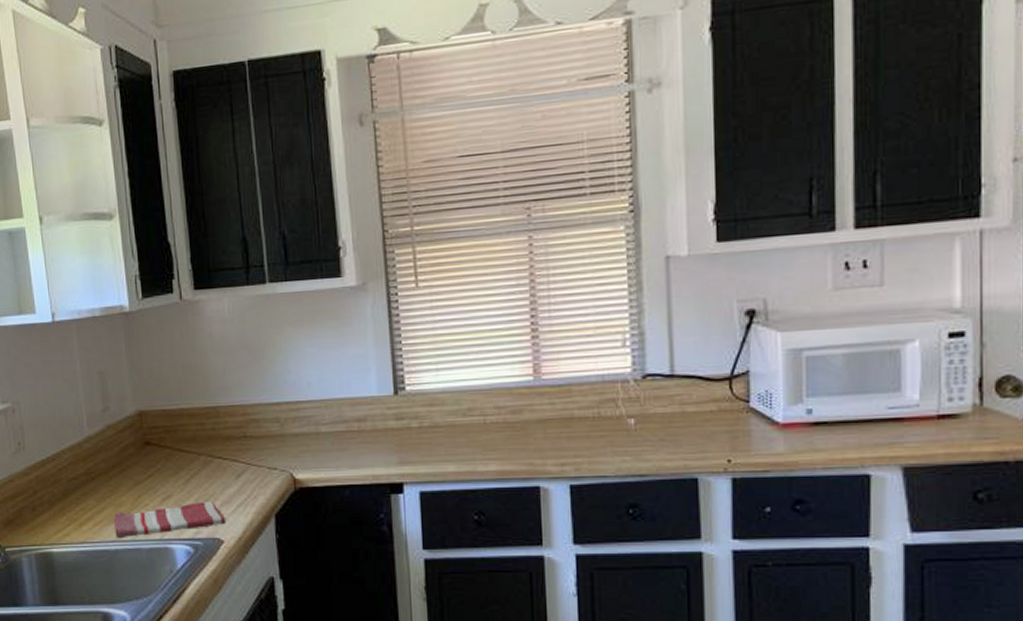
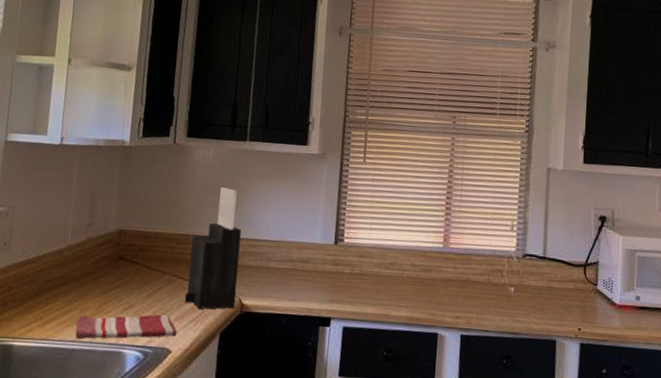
knife block: none [222,344,287,490] -> present [184,187,241,309]

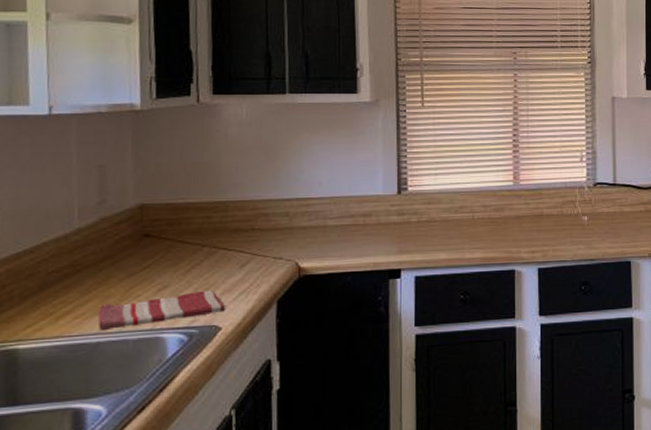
knife block: present [184,187,241,309] -> none [230,146,292,279]

